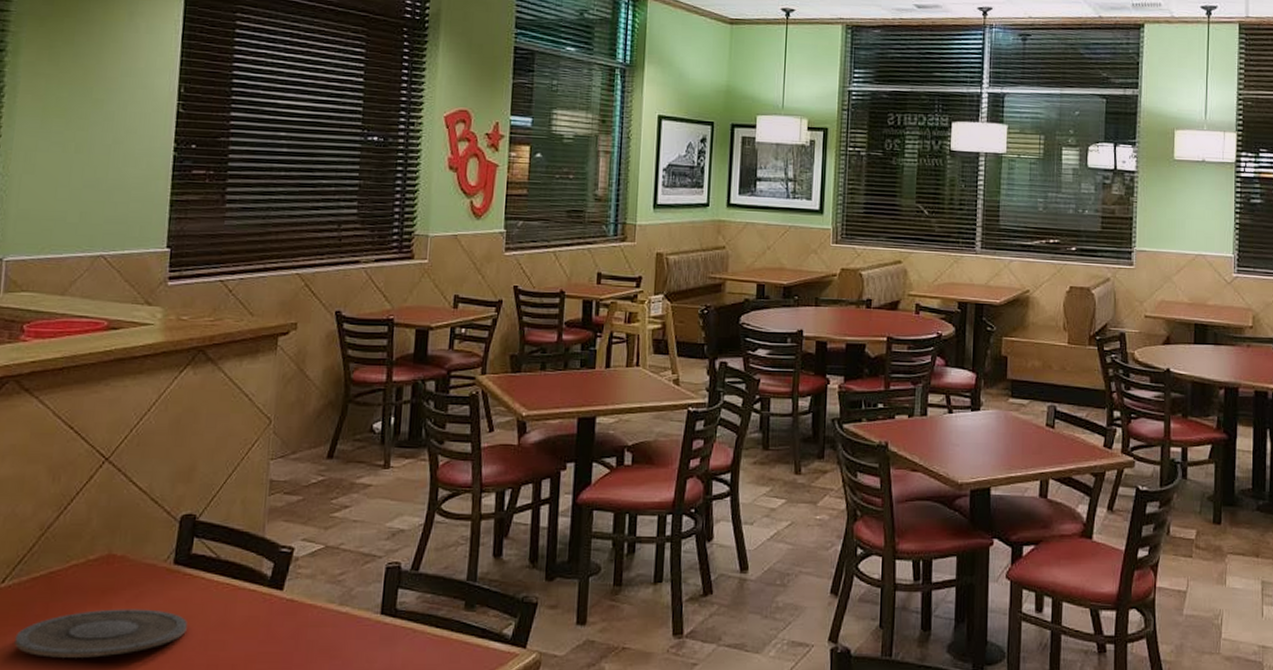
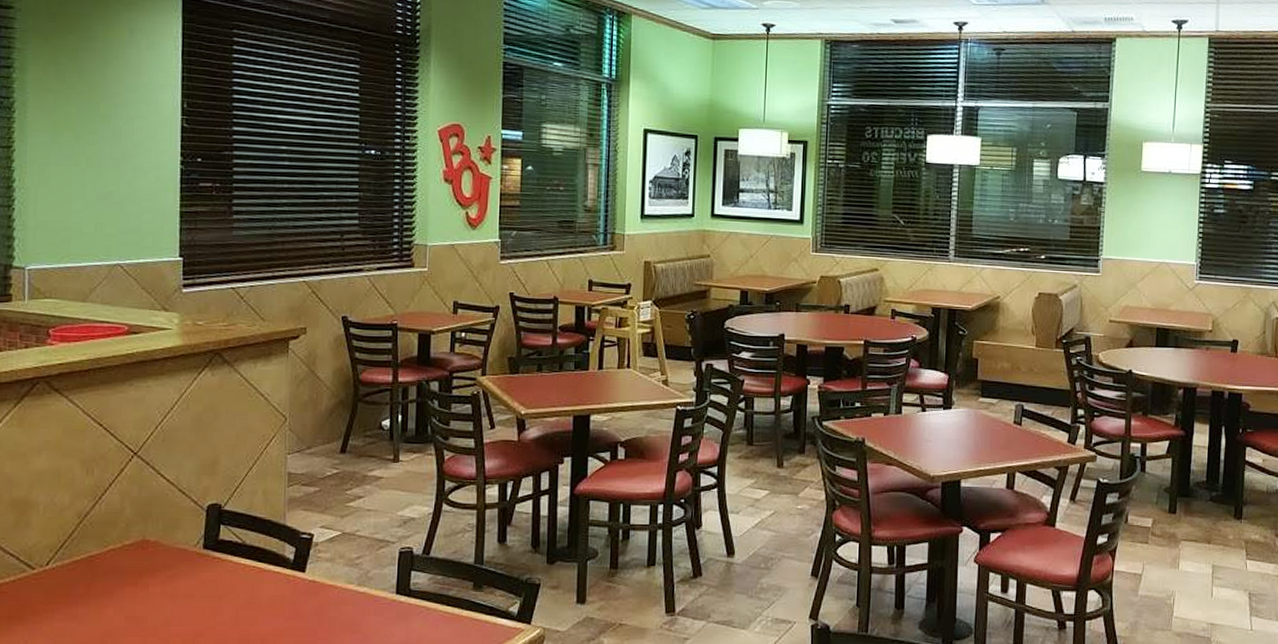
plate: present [14,609,187,658] -> none [62,589,219,632]

